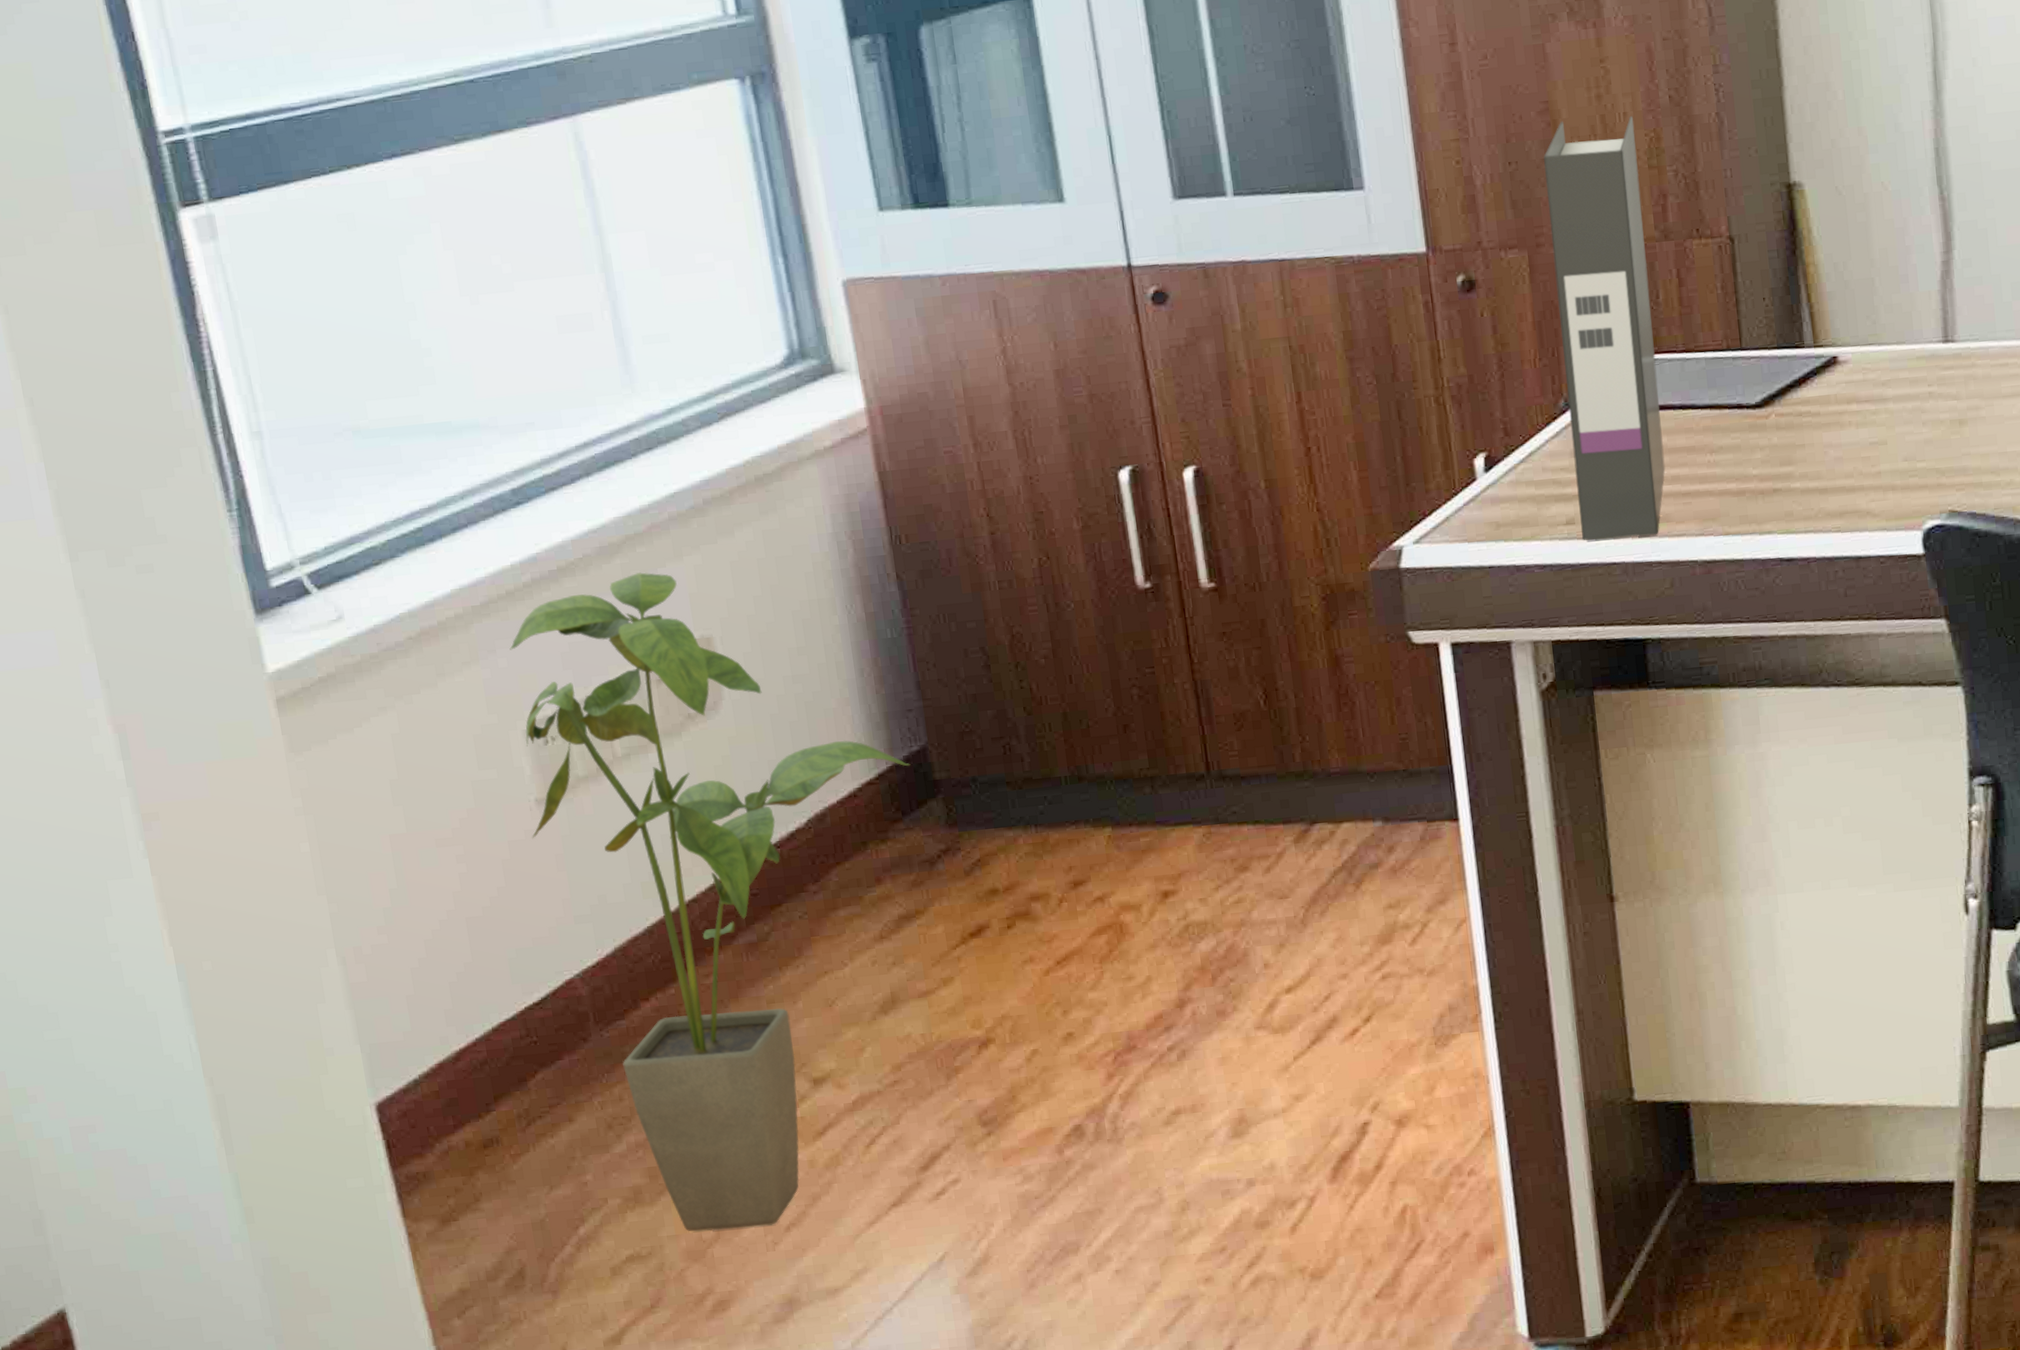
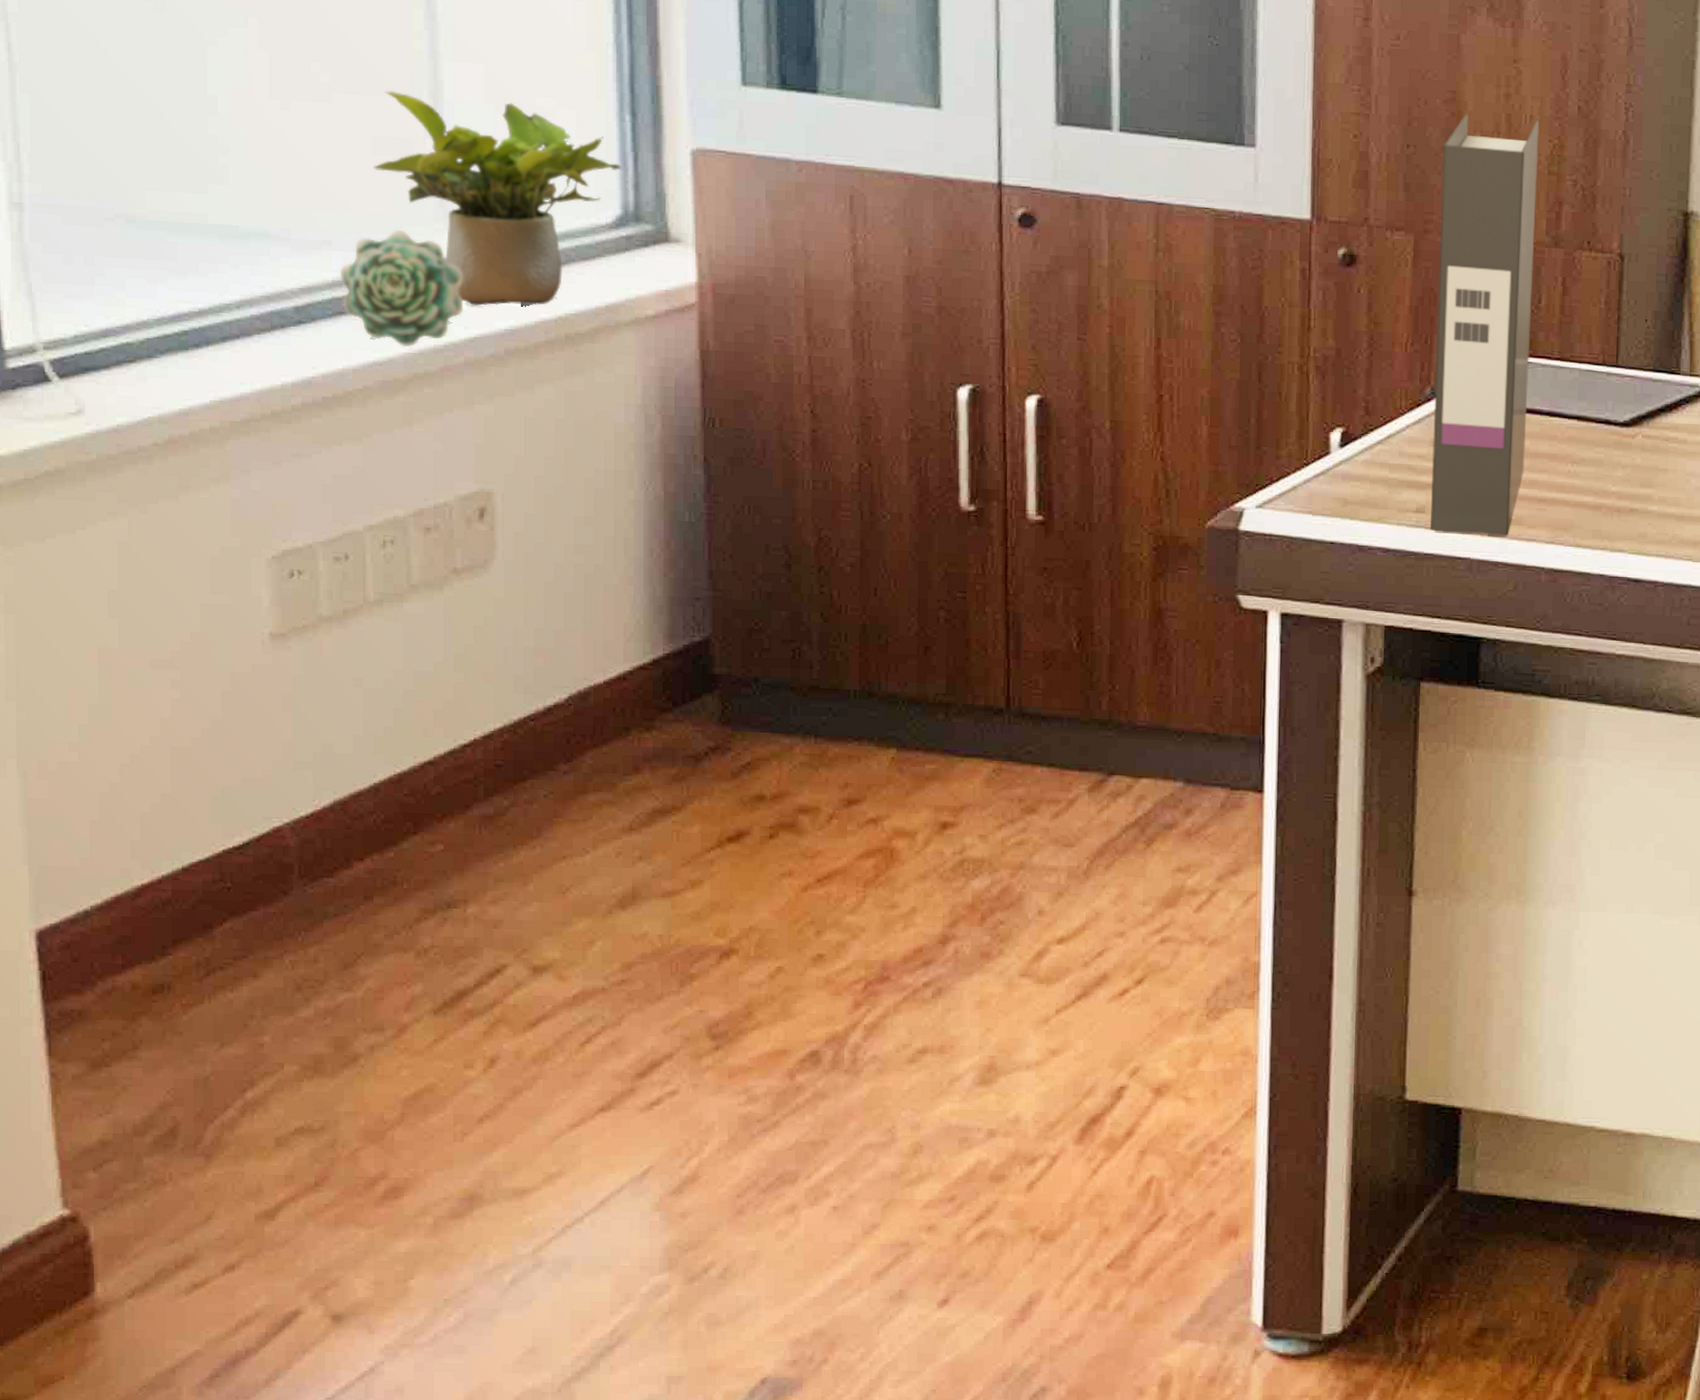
house plant: present [509,572,911,1232] -> none [259,414,690,1114]
succulent plant: none [545,401,661,513] -> present [339,229,464,348]
potted plant: none [560,263,782,462] -> present [374,91,622,306]

